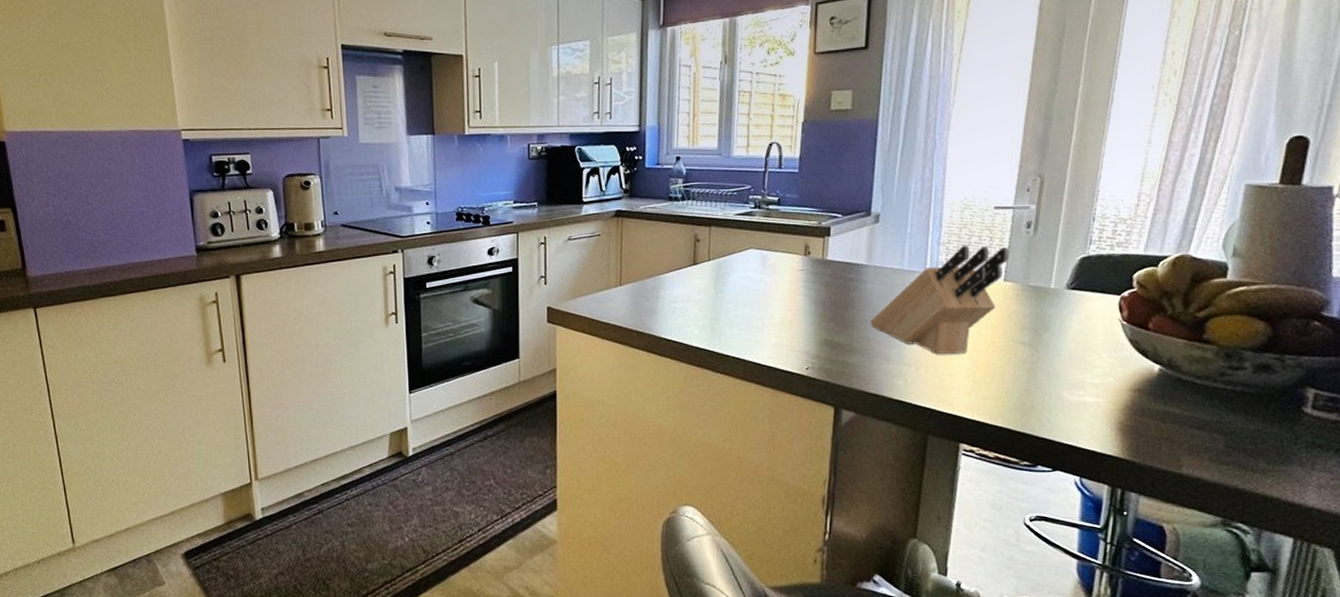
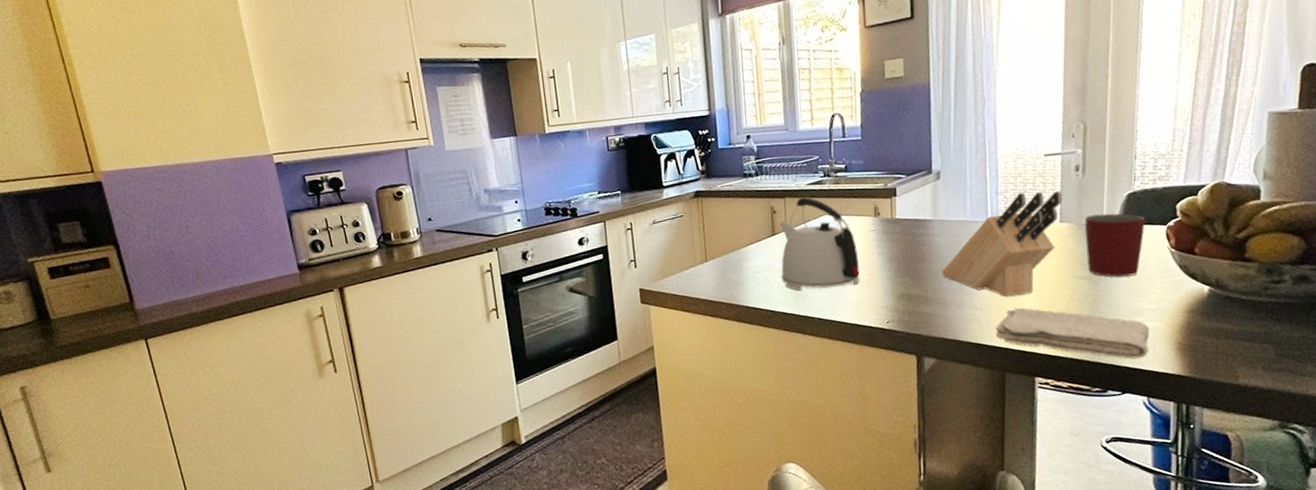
kettle: none [698,227,782,326] -> present [779,196,860,290]
washcloth: none [922,367,1090,435] -> present [995,307,1150,359]
mug: none [1030,276,1097,346] -> present [1084,213,1145,277]

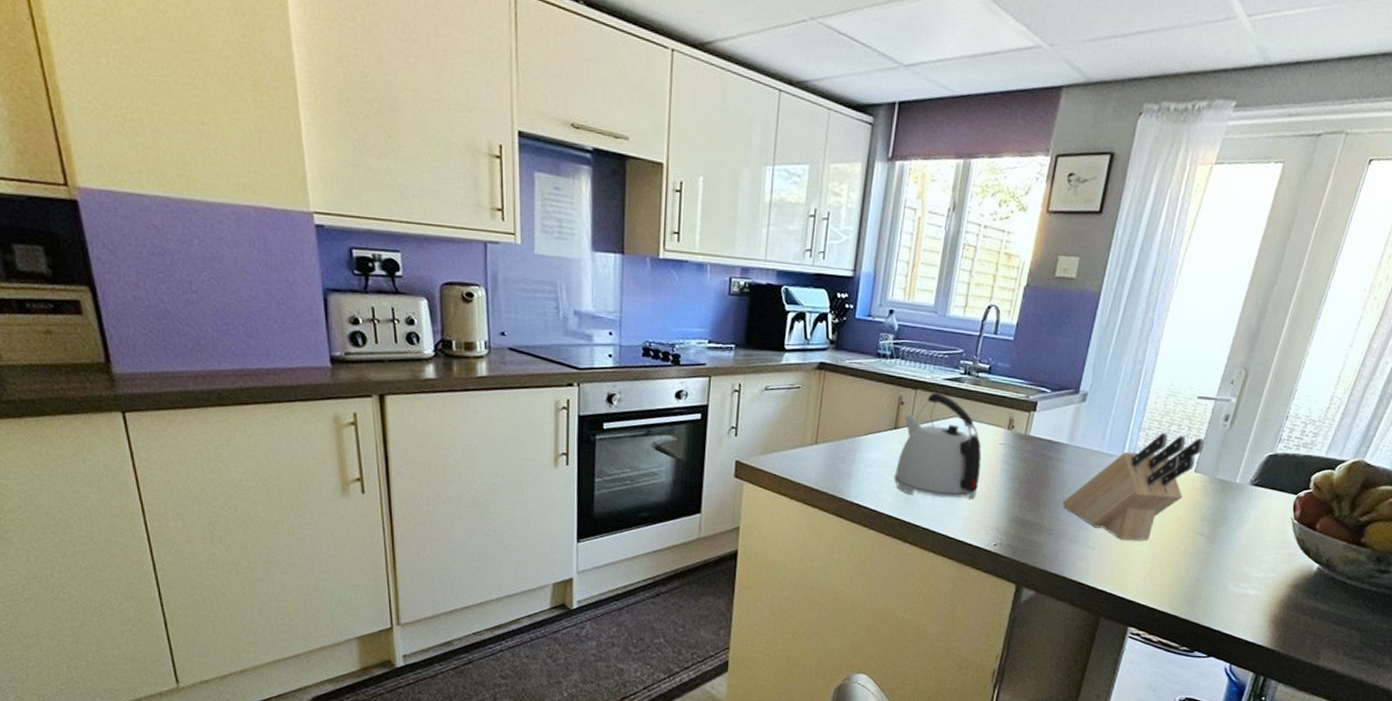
washcloth: present [995,307,1150,359] -> none [1100,553,1251,625]
mug: present [1084,213,1145,277] -> none [1209,470,1278,541]

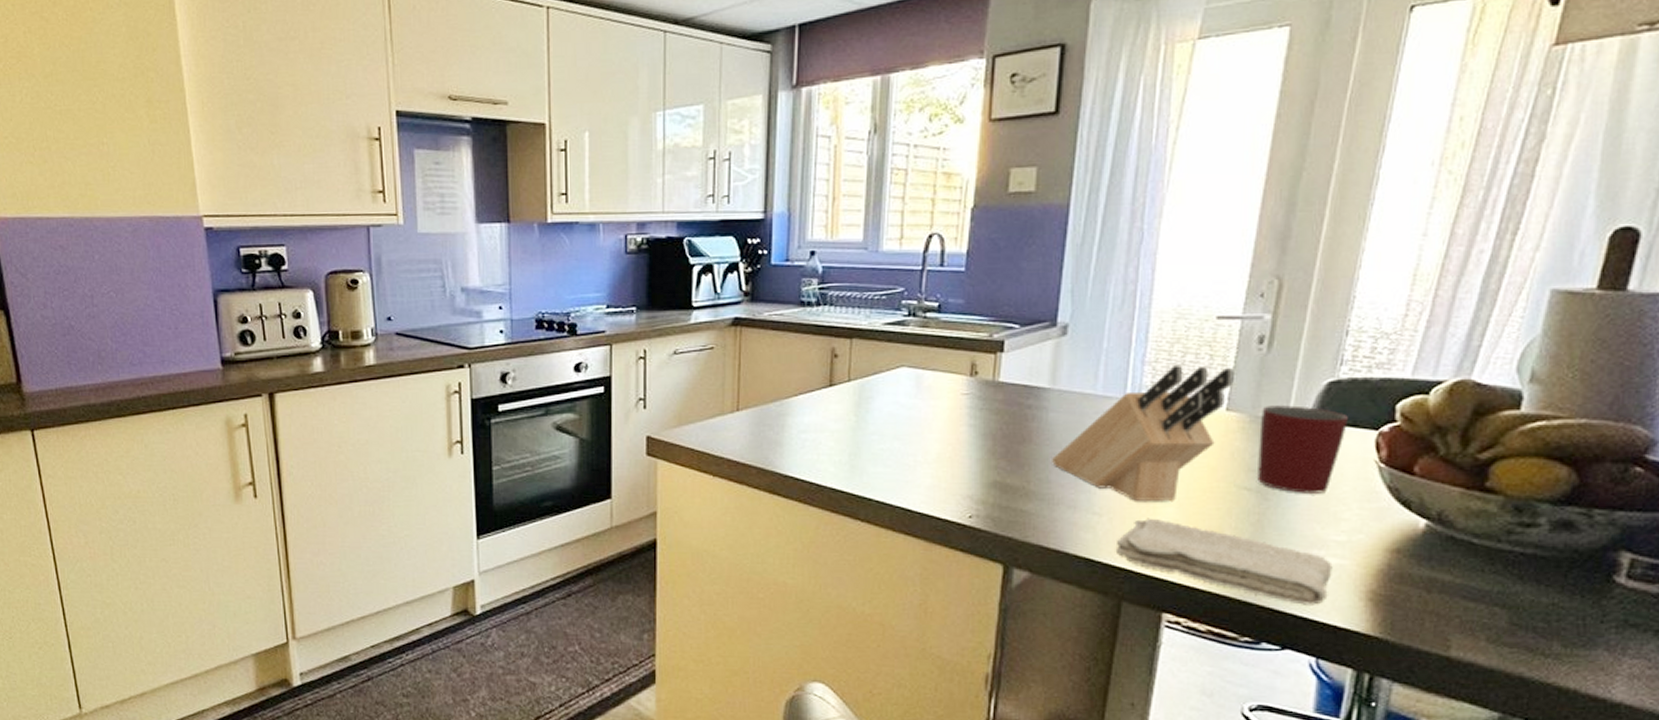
kettle: present [893,392,982,499] -> none [834,339,941,463]
washcloth: none [1100,553,1251,625] -> present [1115,518,1333,605]
mug: none [1209,470,1278,541] -> present [1257,405,1348,493]

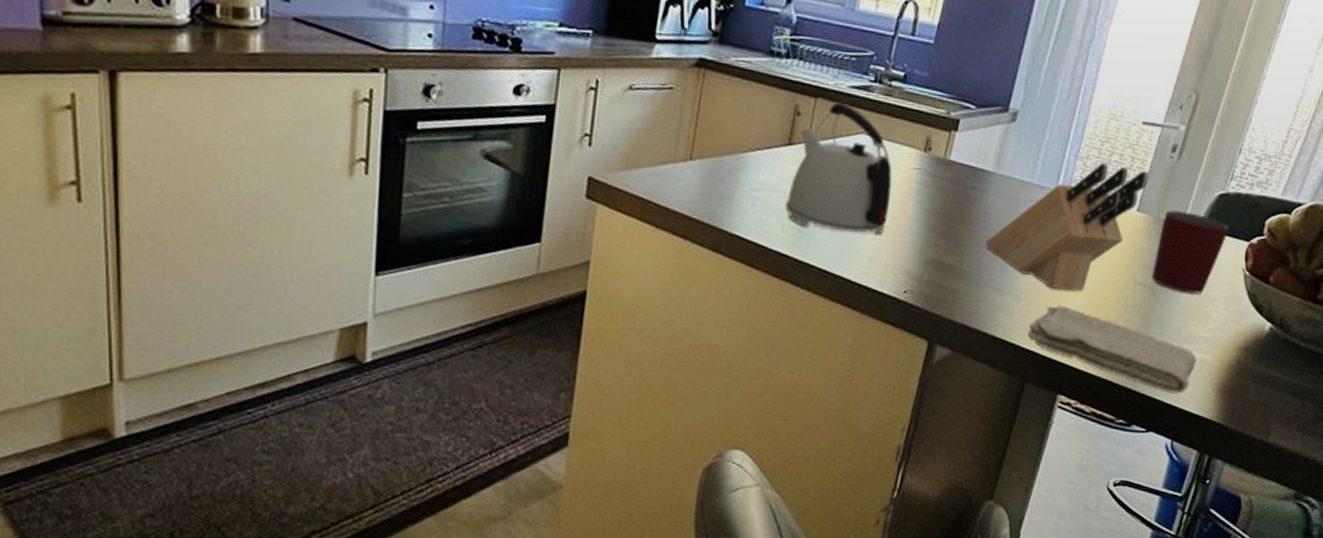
kettle: none [834,339,941,463] -> present [785,102,892,235]

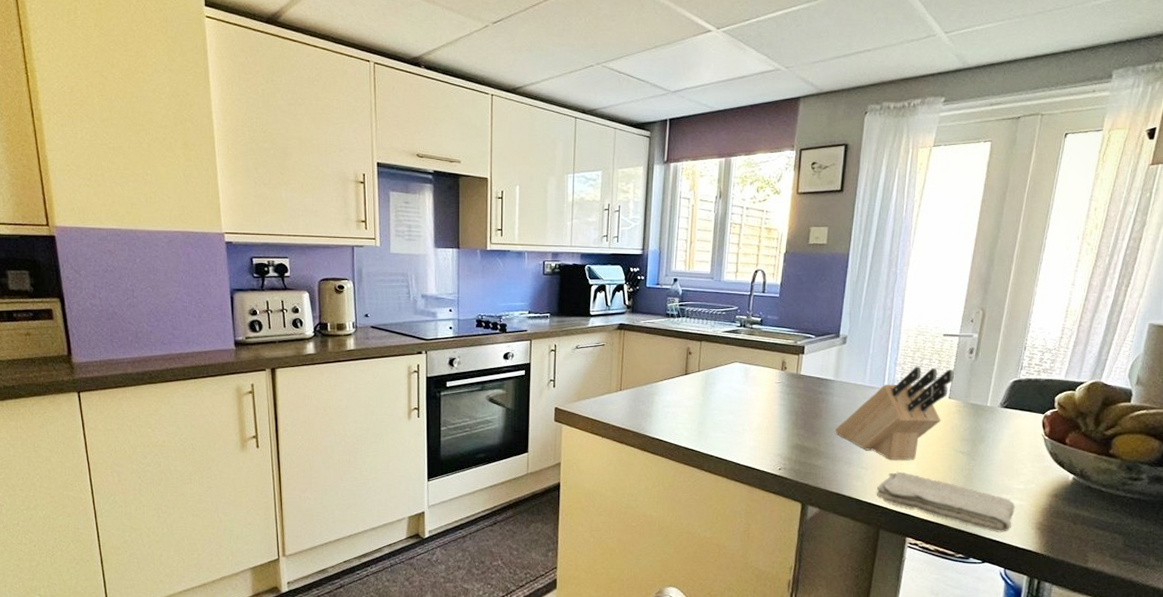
kettle: present [785,102,892,235] -> none [687,342,761,431]
mug: present [1151,210,1229,294] -> none [968,396,1025,456]

